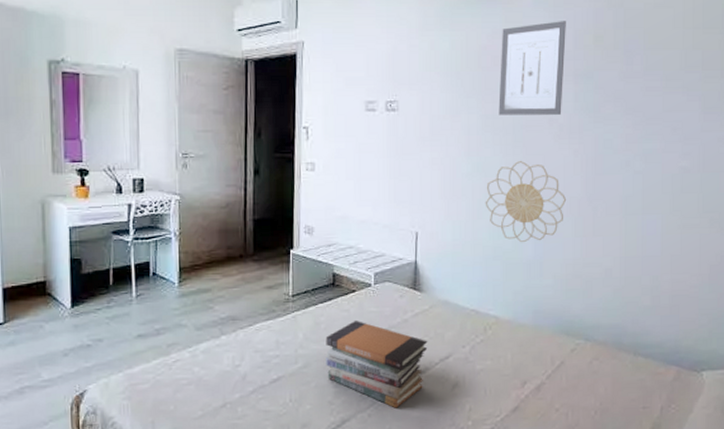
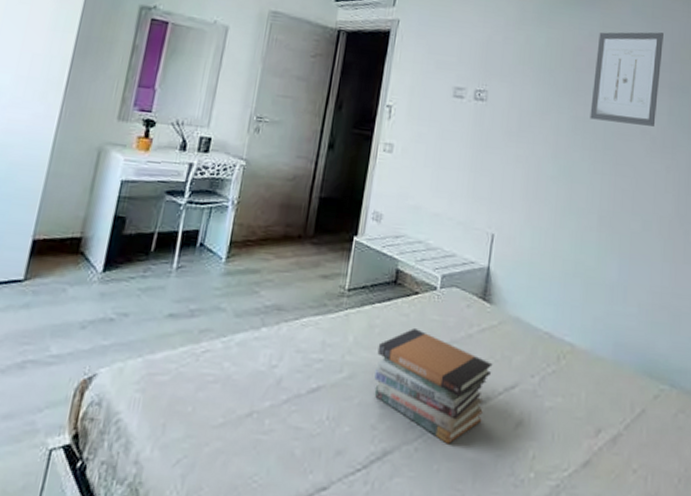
decorative wall piece: present [485,160,567,243] -> none [569,169,657,262]

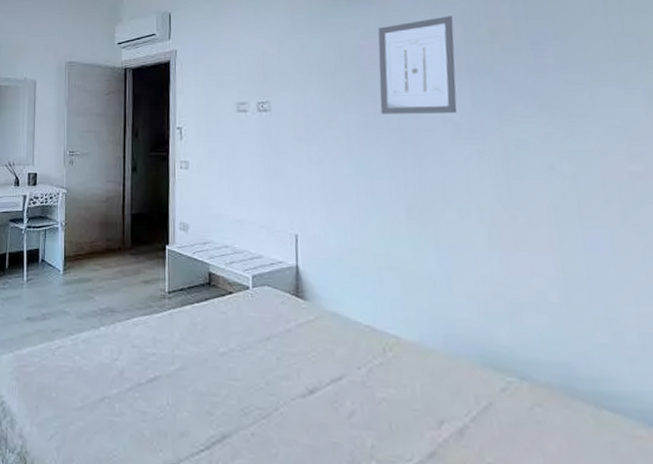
book stack: present [374,328,493,444] -> none [203,325,316,431]

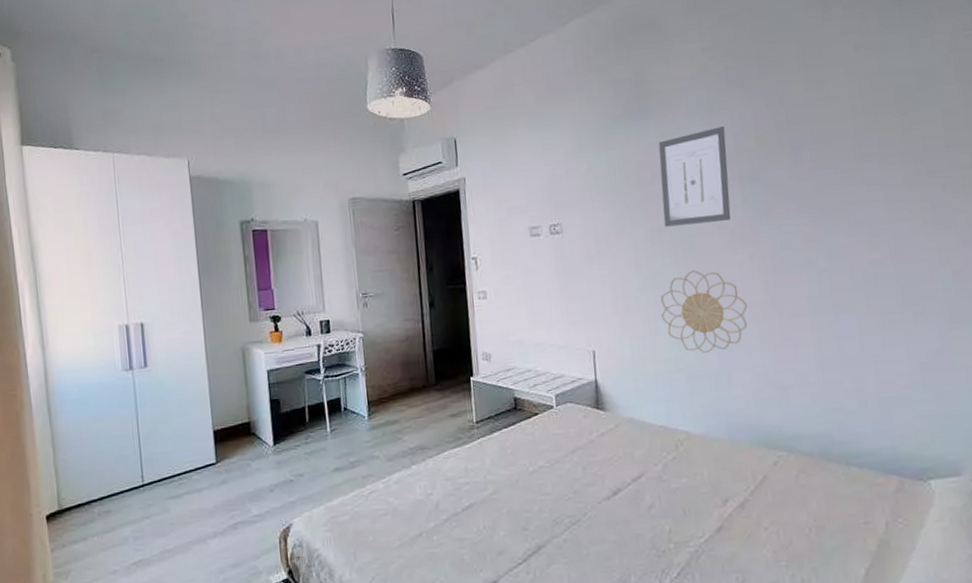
decorative wall piece: none [372,161,475,253] -> present [660,269,748,354]

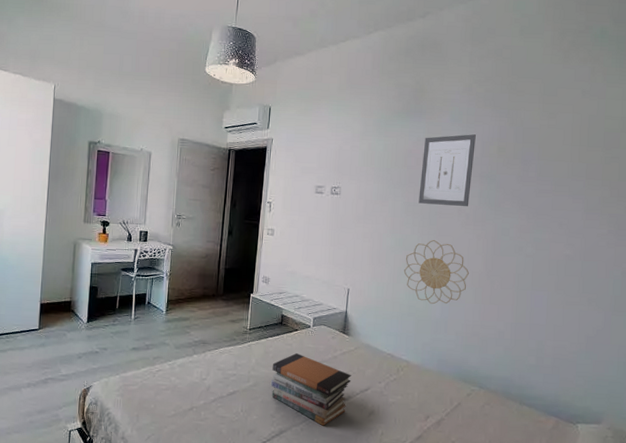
book stack: none [513,444,618,532] -> present [271,353,352,426]

